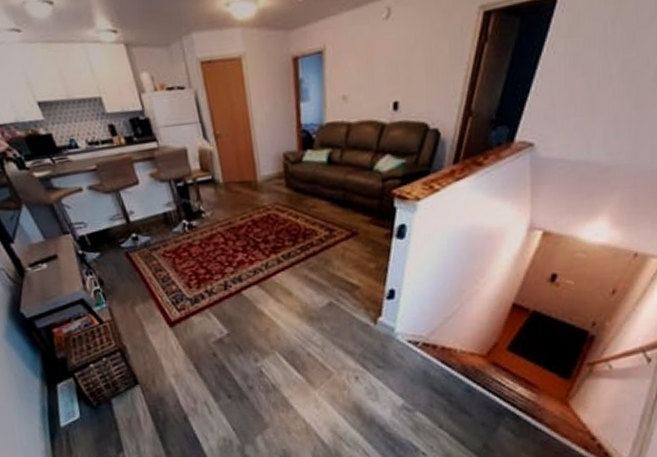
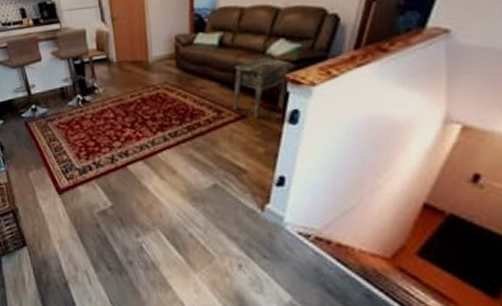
side table: none [343,173,398,235] -> present [232,57,292,119]

